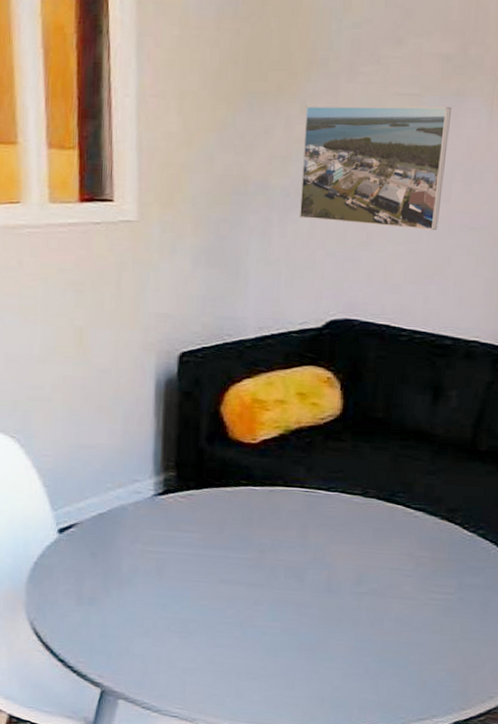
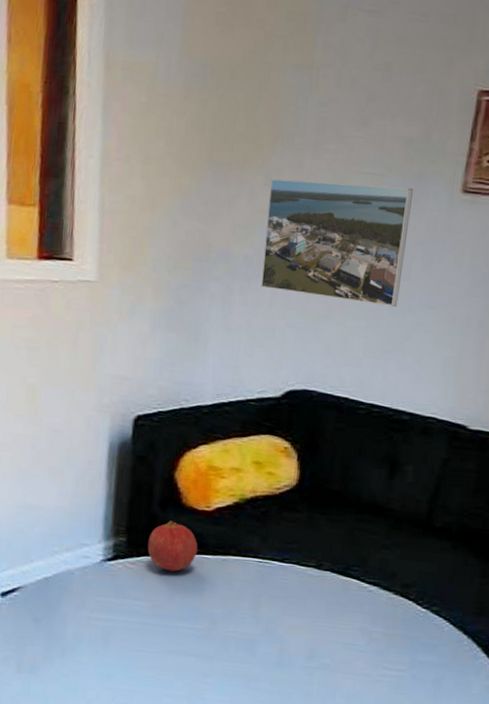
fruit: none [196,454,246,504] -> present [147,520,198,572]

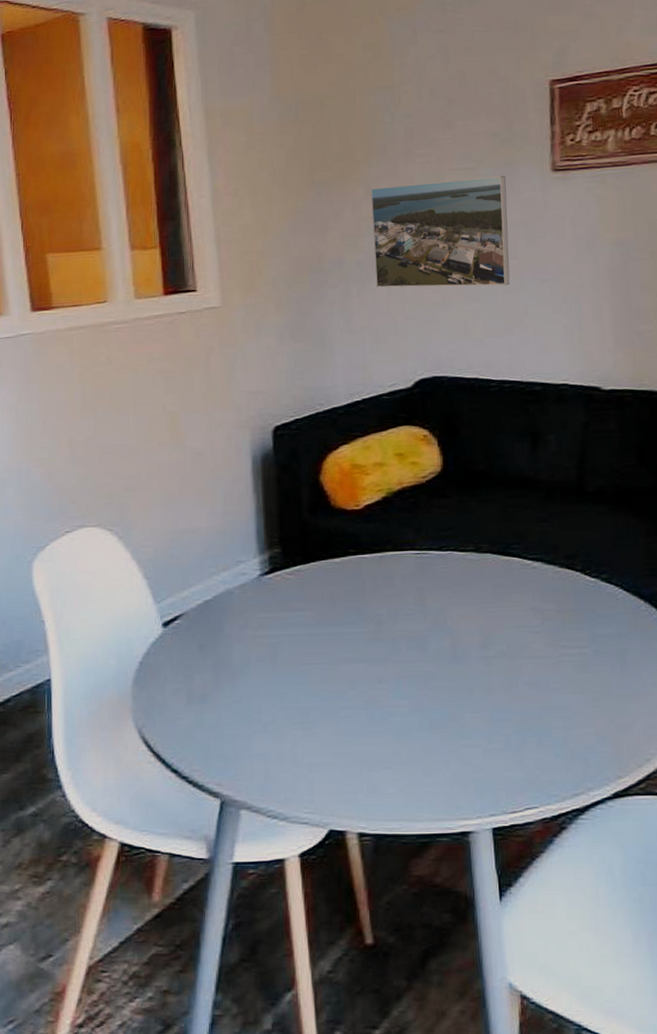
fruit: present [147,520,198,572] -> none [302,525,354,577]

